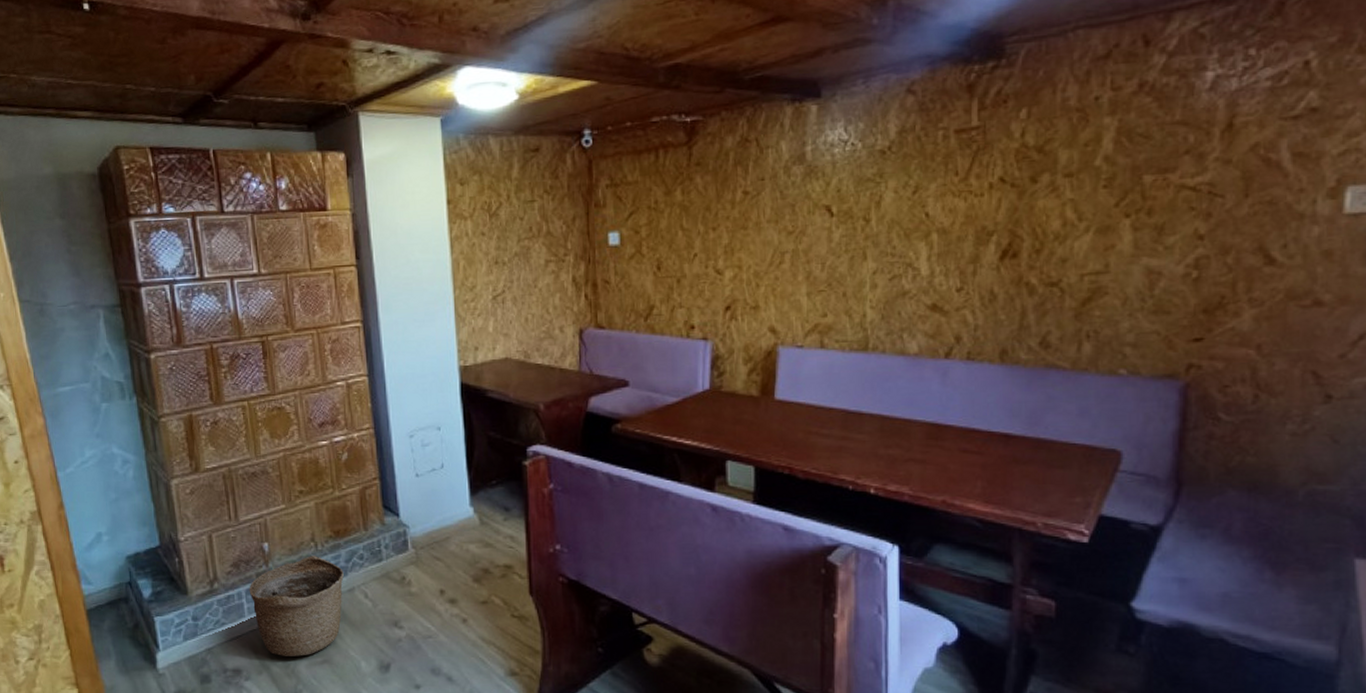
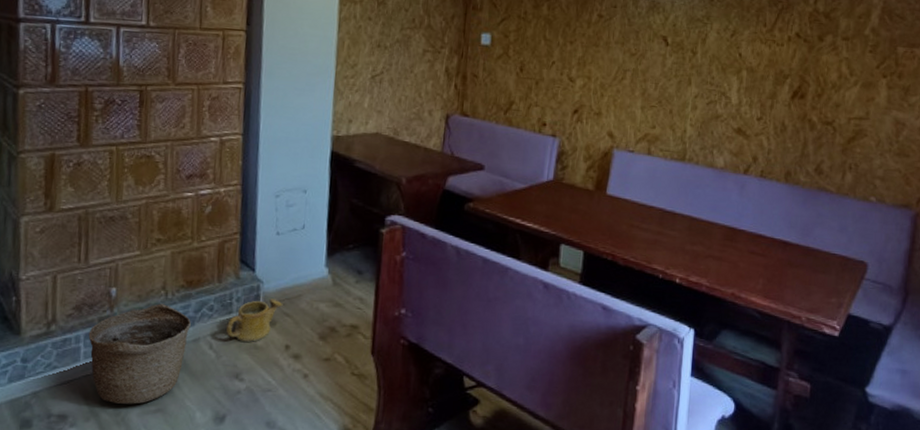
watering can: none [379,543,432,589] -> present [226,298,283,342]

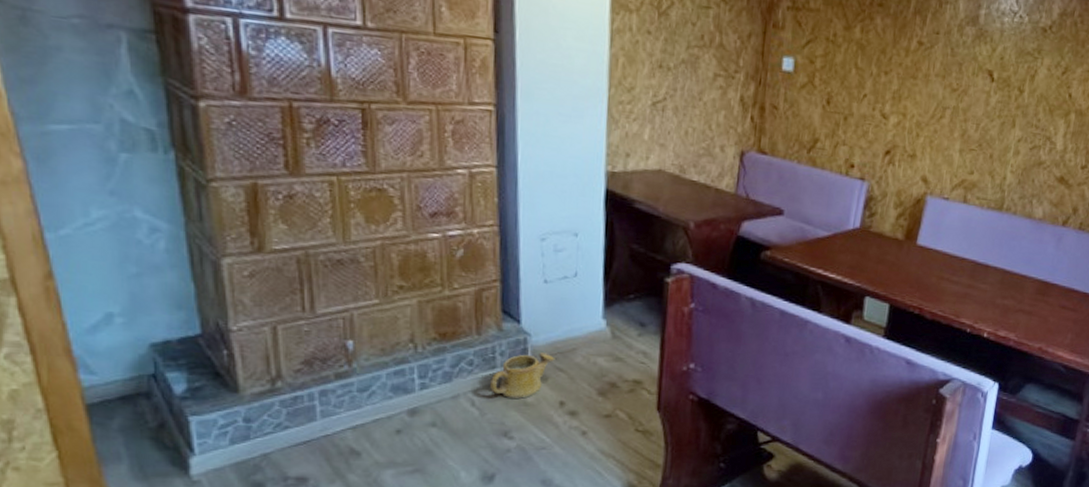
basket: present [88,304,191,404] -> none [324,358,448,465]

